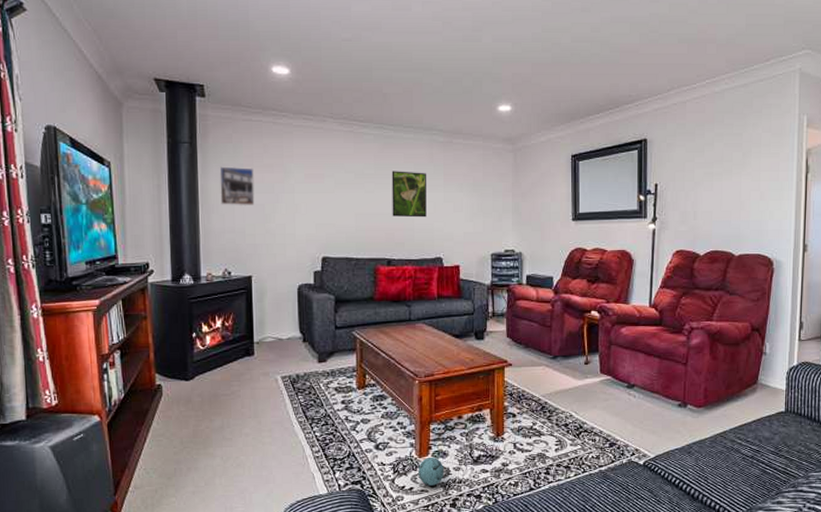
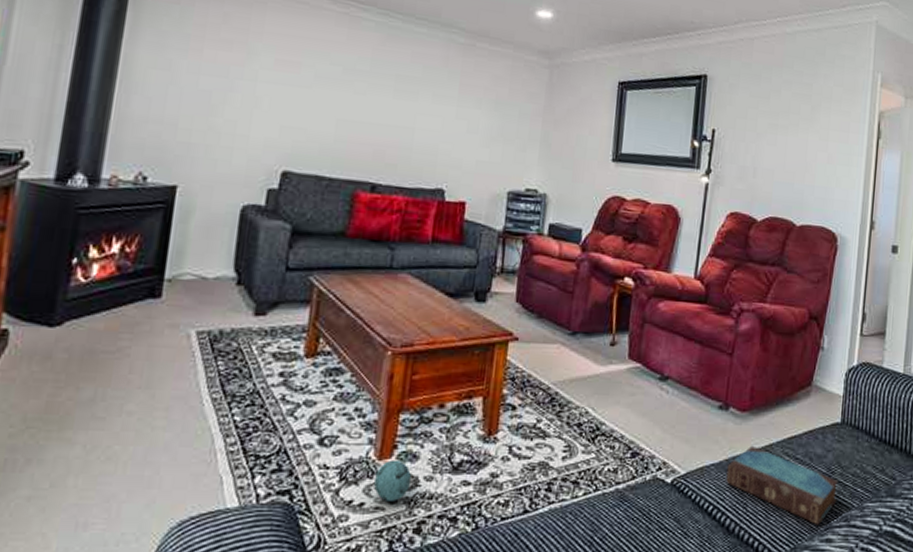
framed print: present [219,166,255,206] -> none [149,33,205,91]
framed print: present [391,171,427,218] -> none [385,70,437,136]
book: none [689,433,786,491] -> present [726,445,839,525]

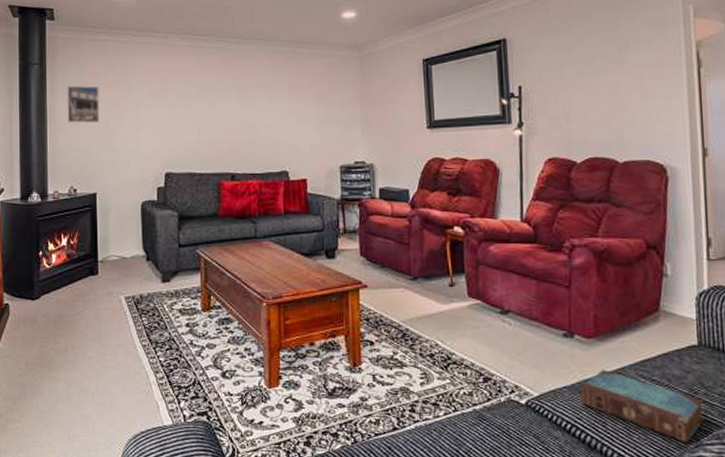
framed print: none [149,33,205,91] -> present [67,85,100,124]
ball: present [373,459,412,501] -> none [267,387,297,420]

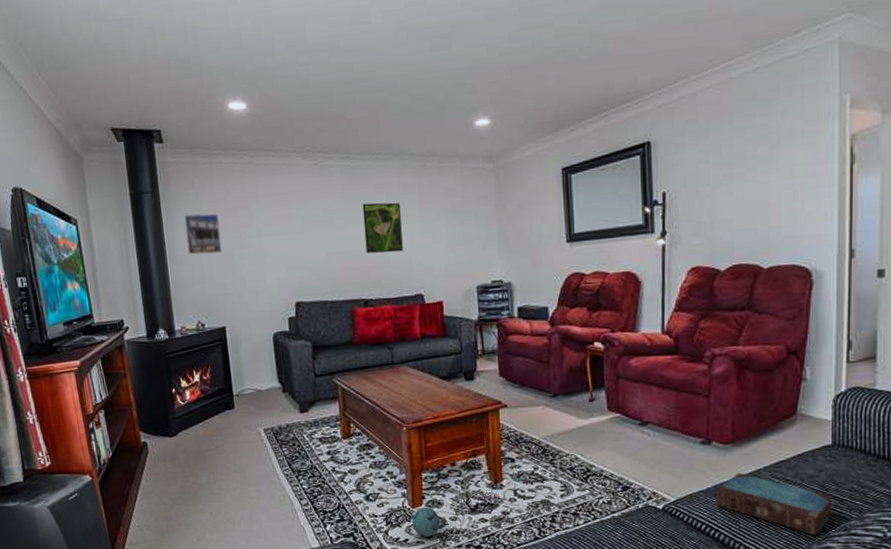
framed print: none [234,83,271,130] -> present [362,202,403,253]
ball: none [267,387,297,420] -> present [411,506,441,537]

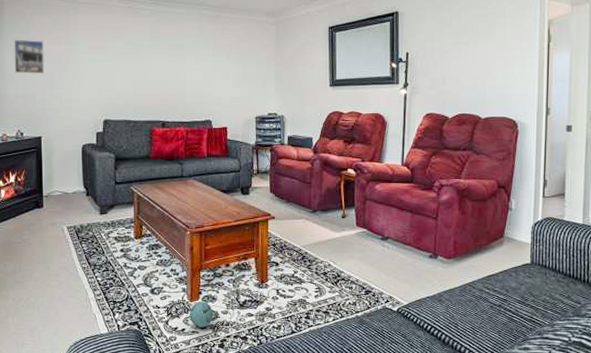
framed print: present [362,202,403,253] -> none [166,42,197,84]
book: present [716,472,834,536] -> none [440,282,531,338]

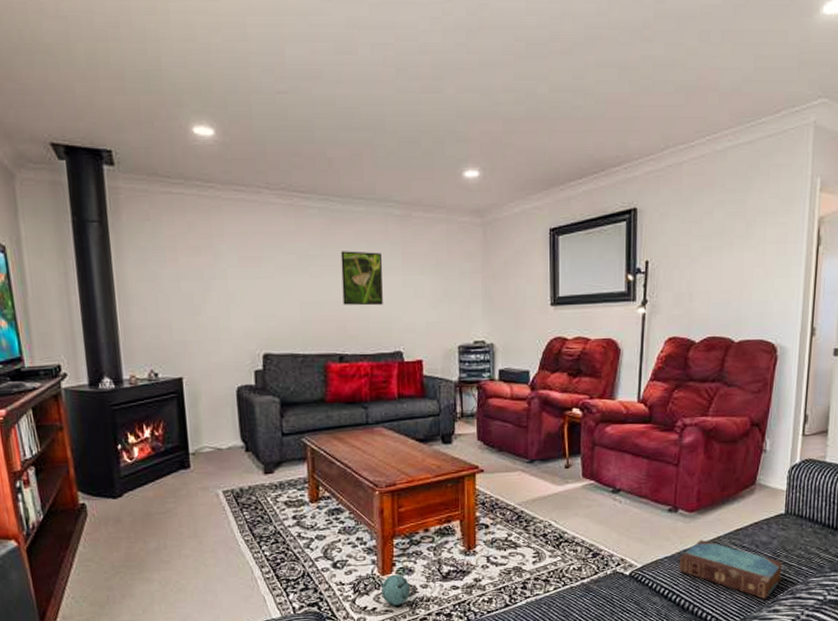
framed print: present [14,39,44,75] -> none [137,249,181,297]
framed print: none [166,42,197,84] -> present [340,251,383,306]
book: none [440,282,531,338] -> present [679,539,784,599]

